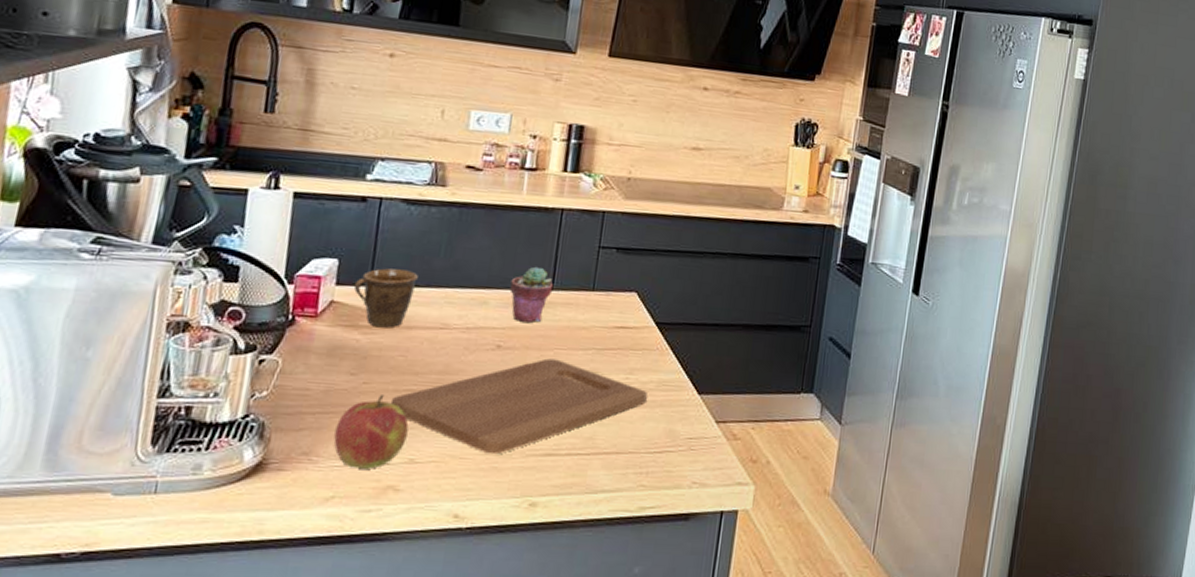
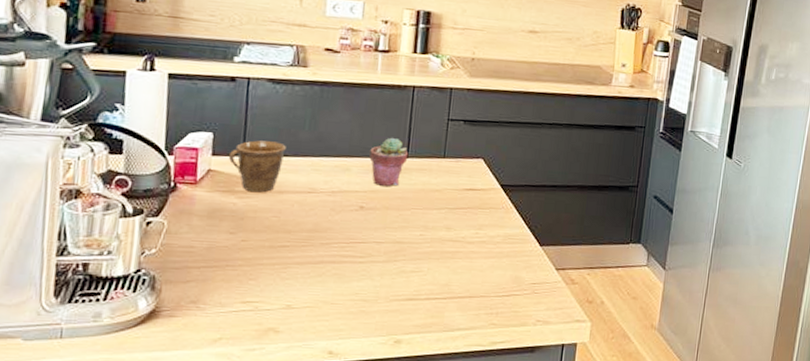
apple: present [333,395,409,469] -> none [218,251,285,314]
cutting board: present [390,358,647,455] -> none [267,217,495,300]

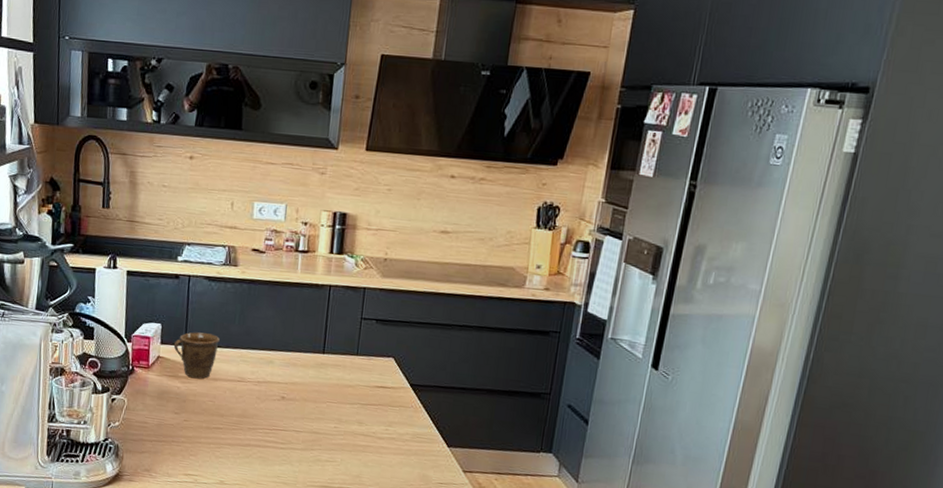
potted succulent: present [369,137,409,186] -> none [290,333,325,380]

